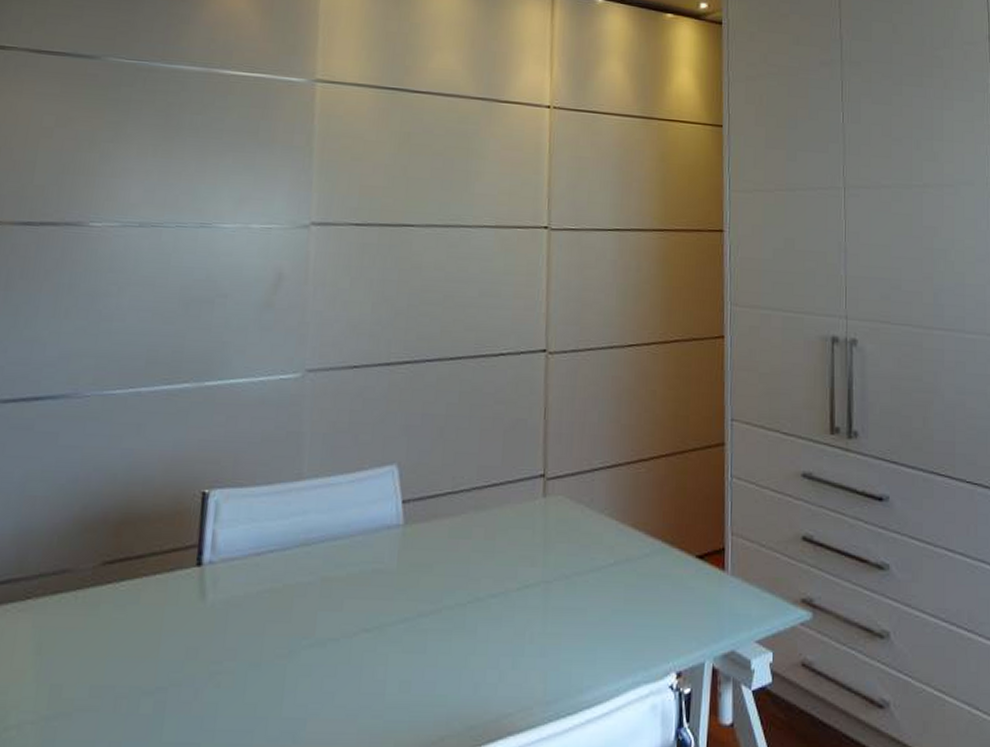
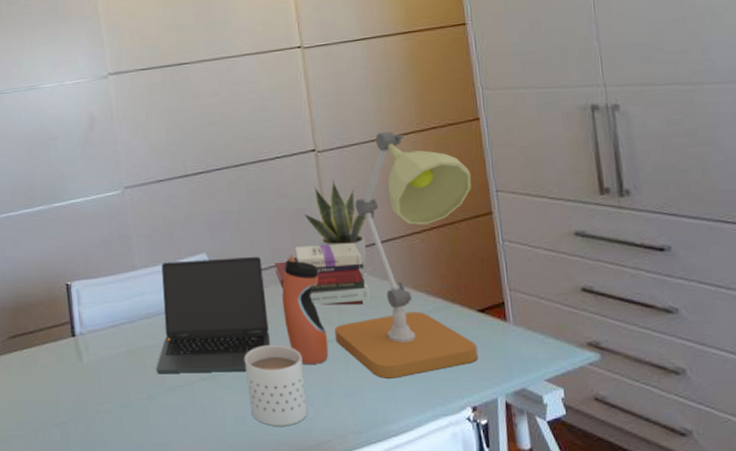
laptop: none [306,472,464,623] -> present [156,256,270,374]
mug: none [420,587,494,695] -> present [244,344,308,426]
books: none [478,465,585,542] -> present [274,242,371,305]
water bottle: none [479,474,530,615] -> present [282,254,329,364]
potted plant: none [521,387,607,507] -> present [303,179,377,276]
desk lamp: none [536,338,709,636] -> present [334,131,479,379]

